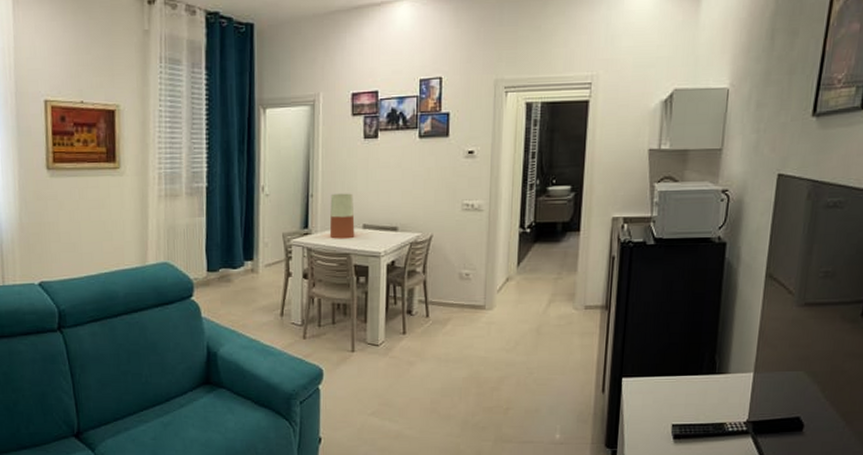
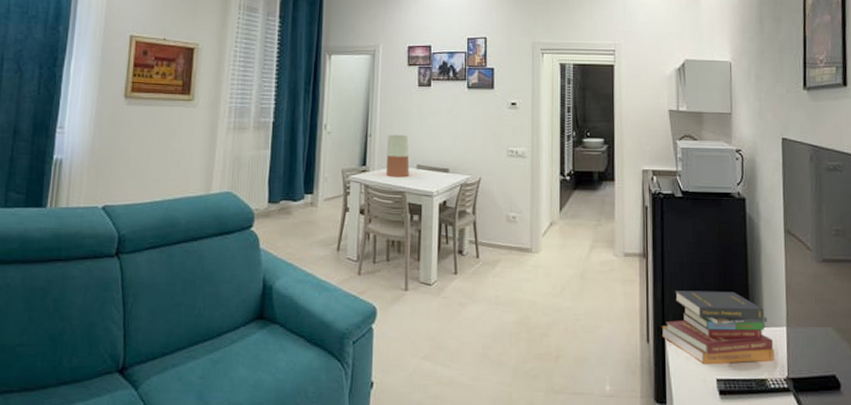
books: none [617,340,738,411] -> present [661,290,774,365]

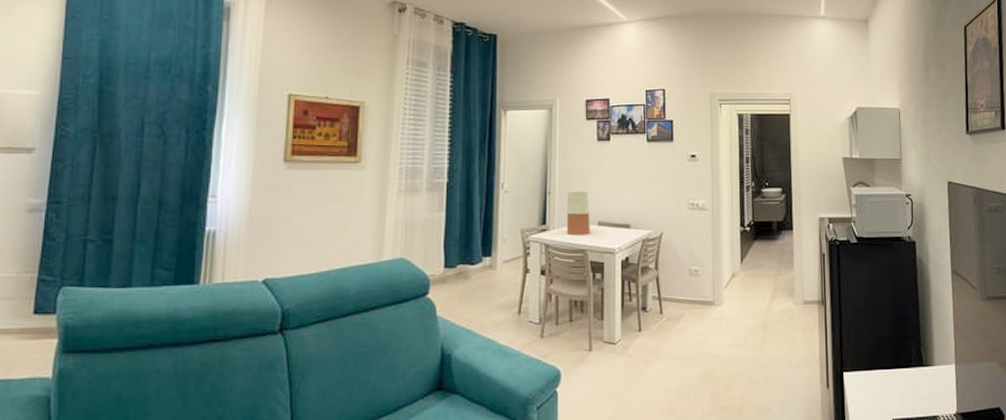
books: present [661,290,774,365] -> none [840,333,945,406]

